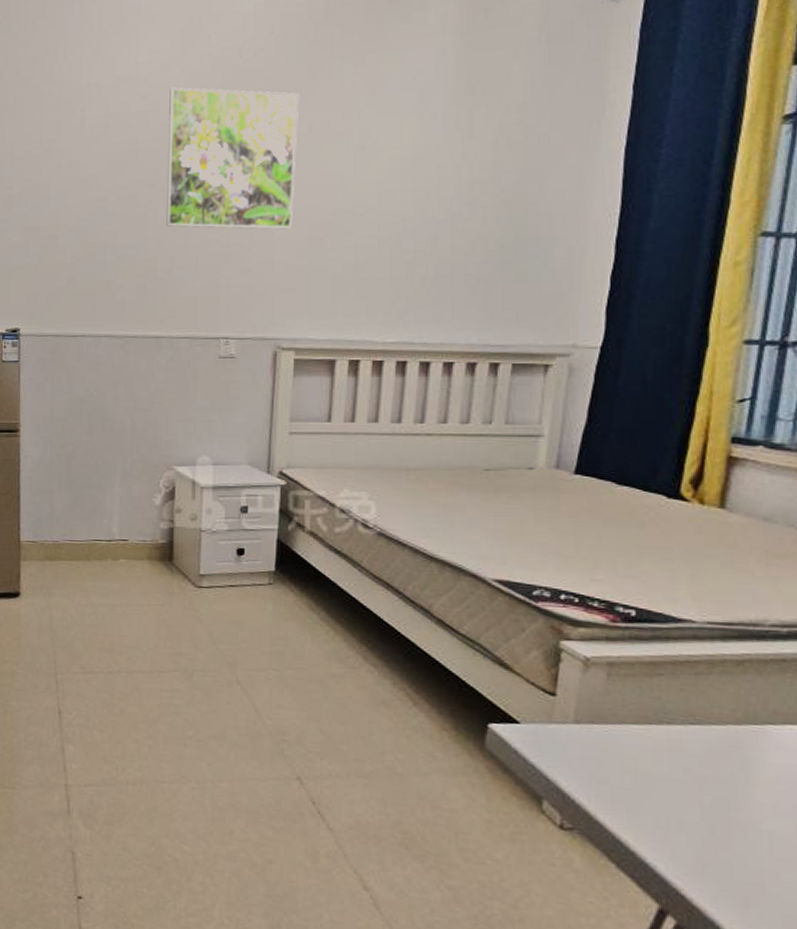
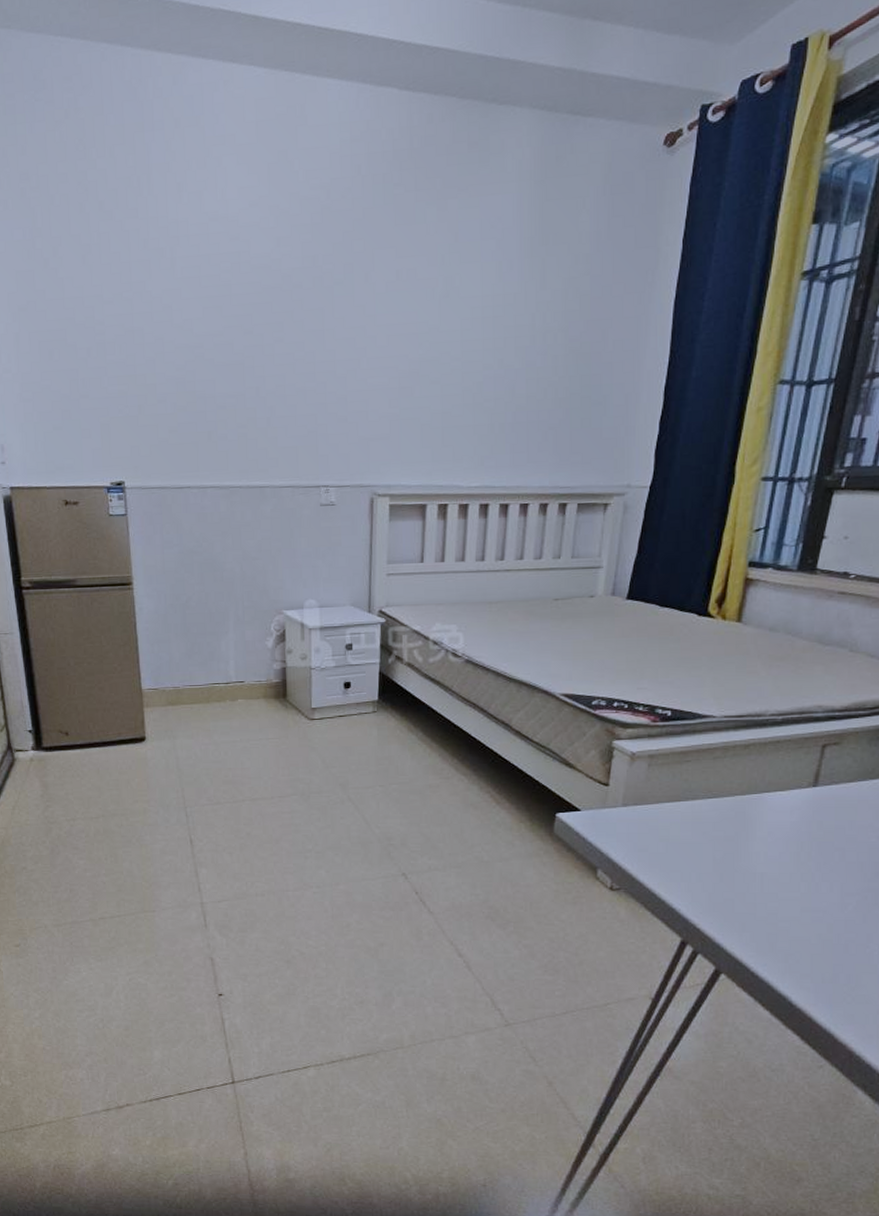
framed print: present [166,87,300,230] -> none [260,227,387,378]

